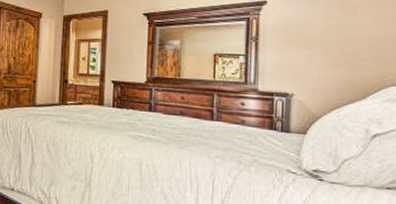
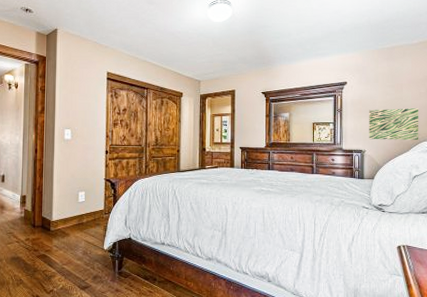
wall art: none [299,37,385,85] -> present [369,107,419,141]

